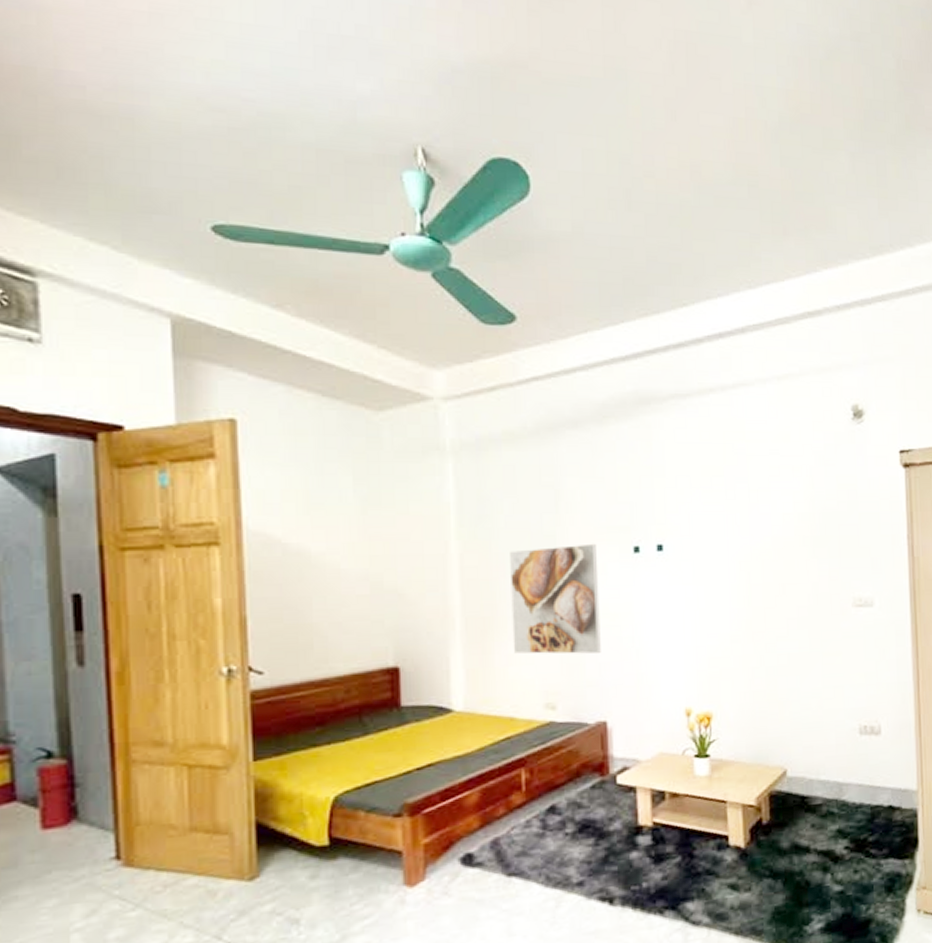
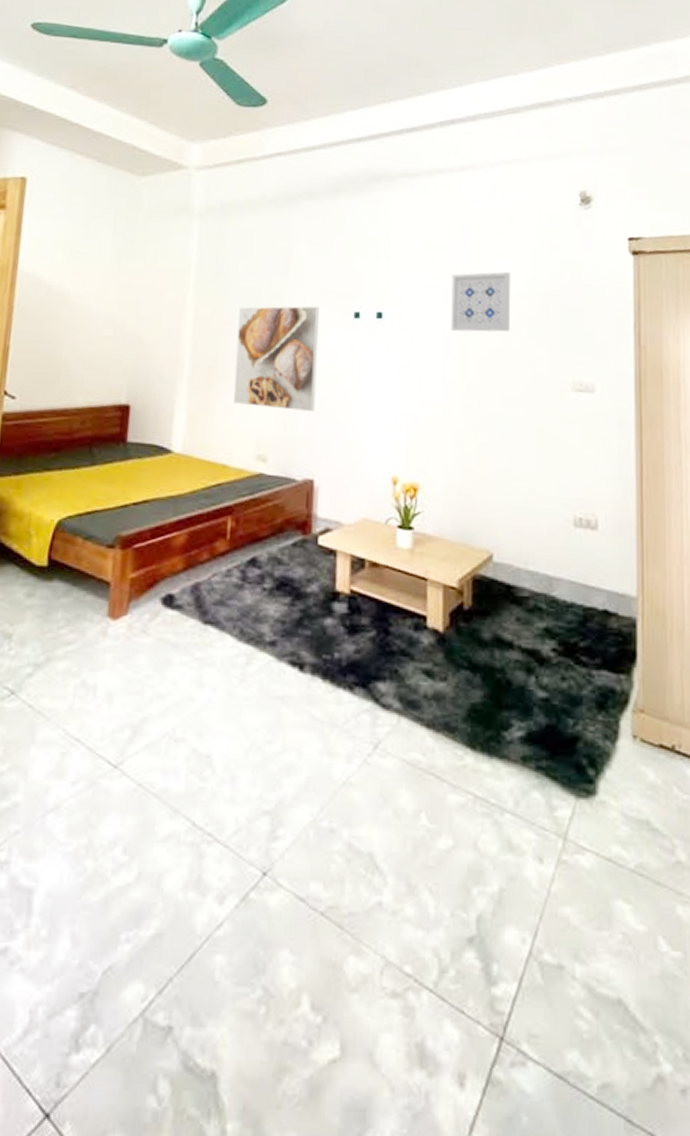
wall art: none [731,494,791,557] -> present [450,272,510,332]

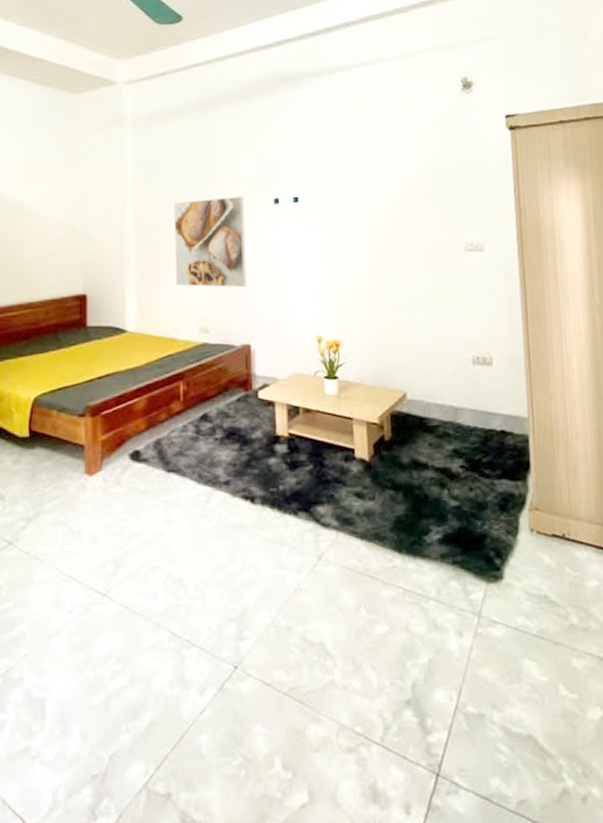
wall art: present [450,272,510,332] -> none [356,154,408,208]

